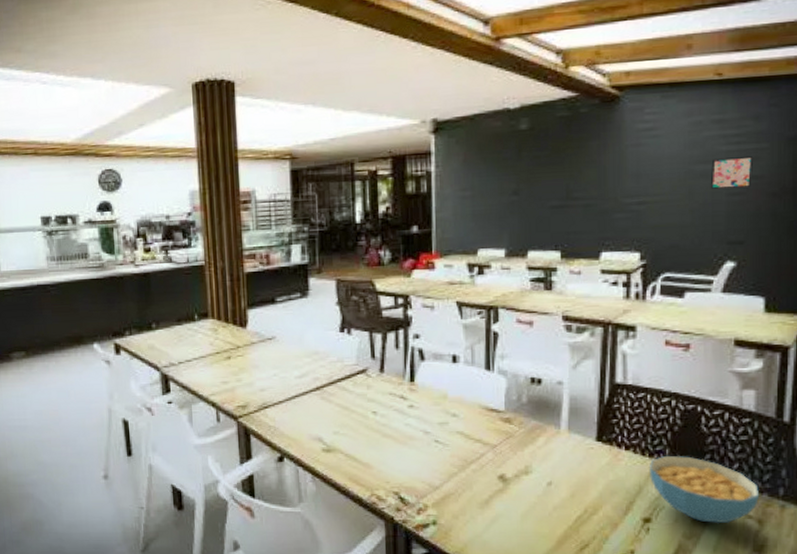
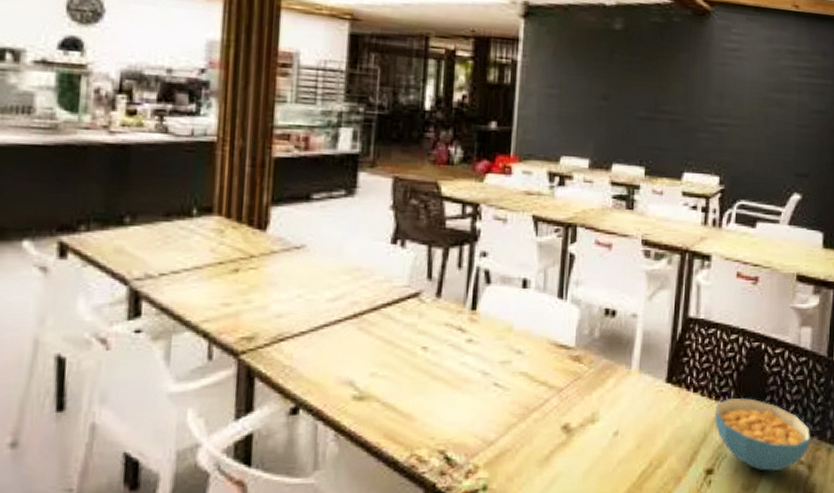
wall art: present [710,156,754,189] -> none [783,88,820,121]

